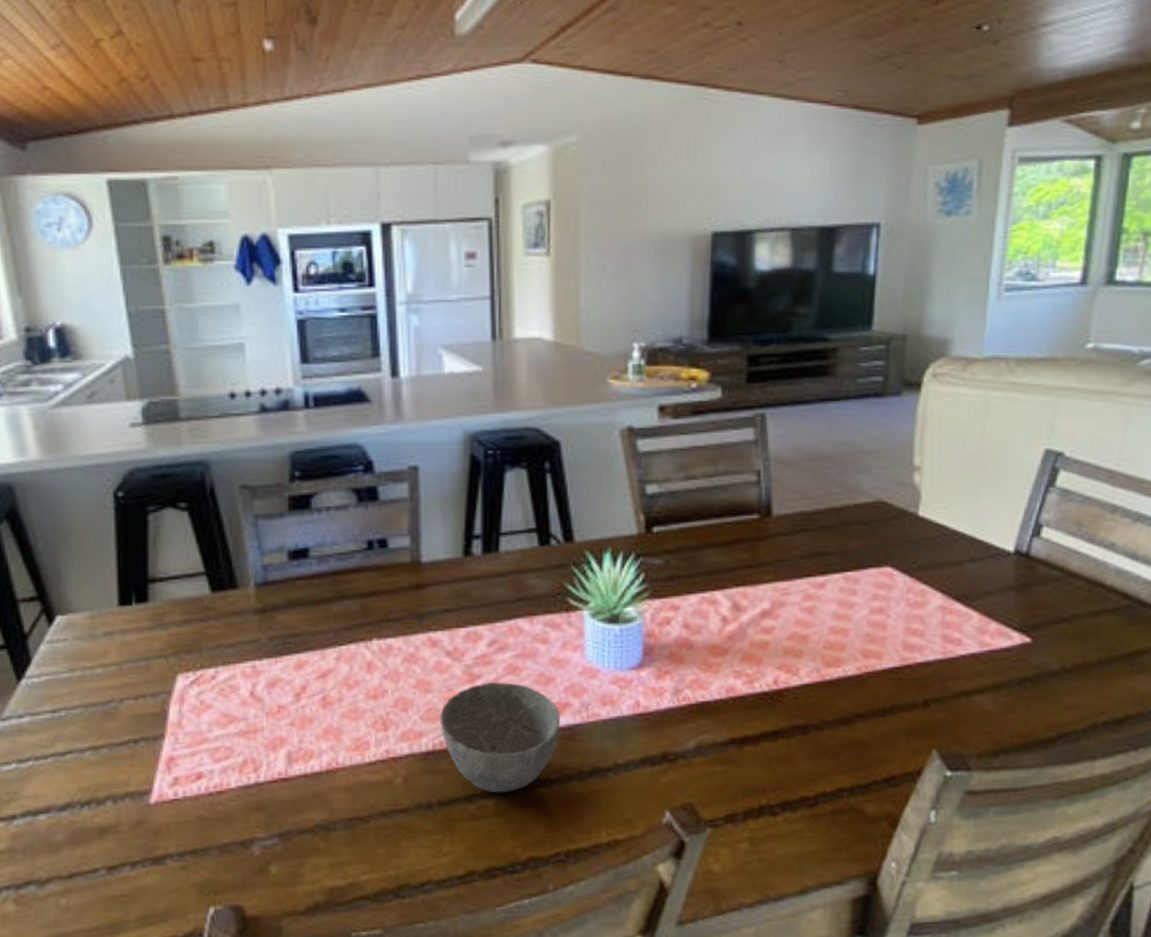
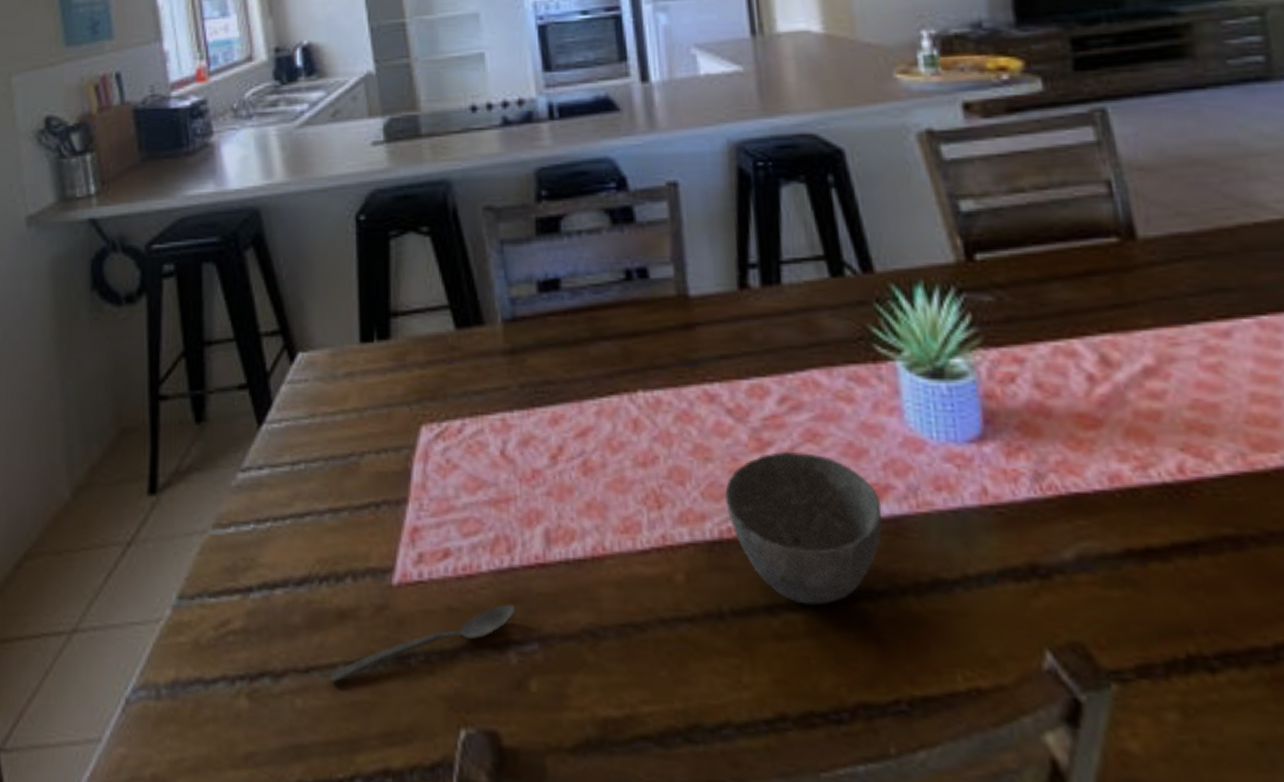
spoon: none [93,811,260,883] -> present [331,604,516,683]

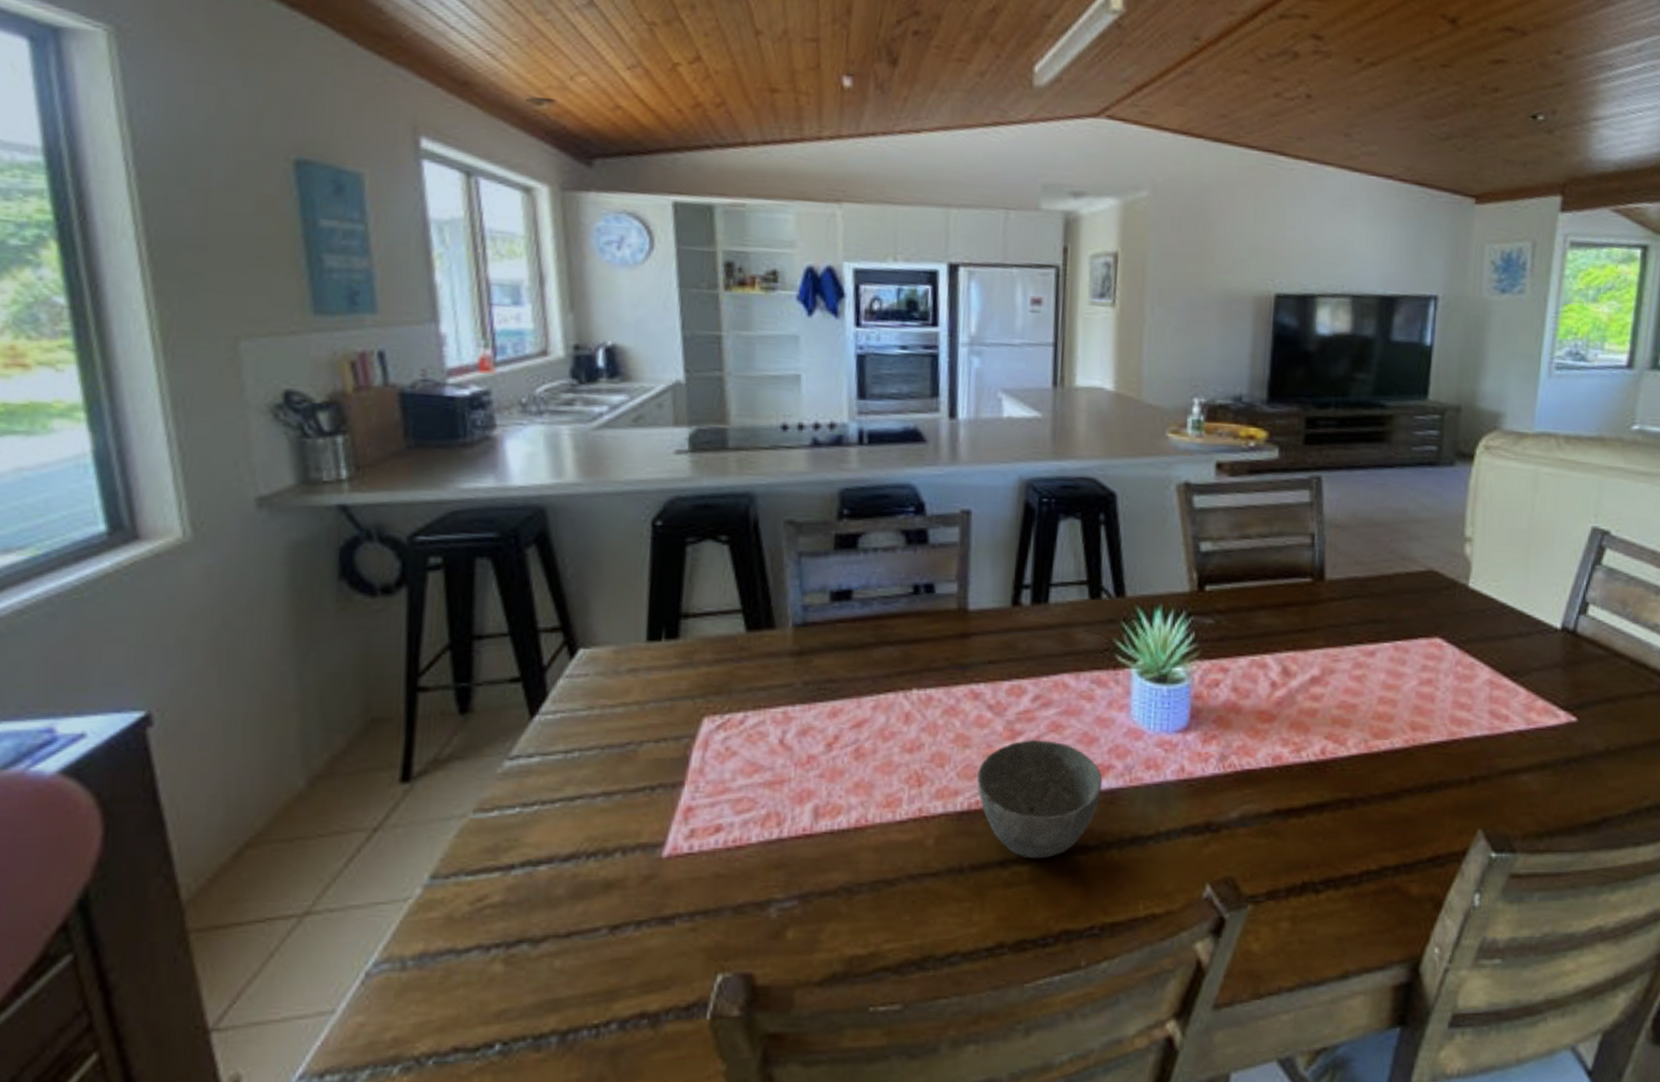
spoon: present [331,604,516,683] -> none [592,869,780,944]

